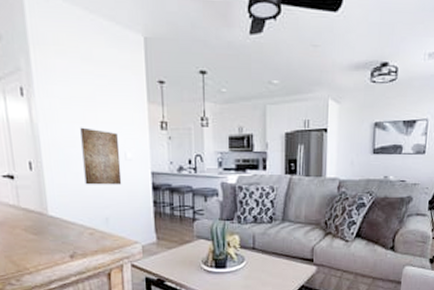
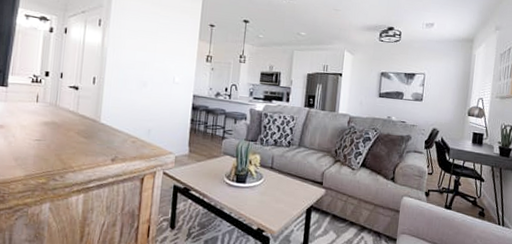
wall art: present [80,127,122,185] -> none [136,54,171,103]

